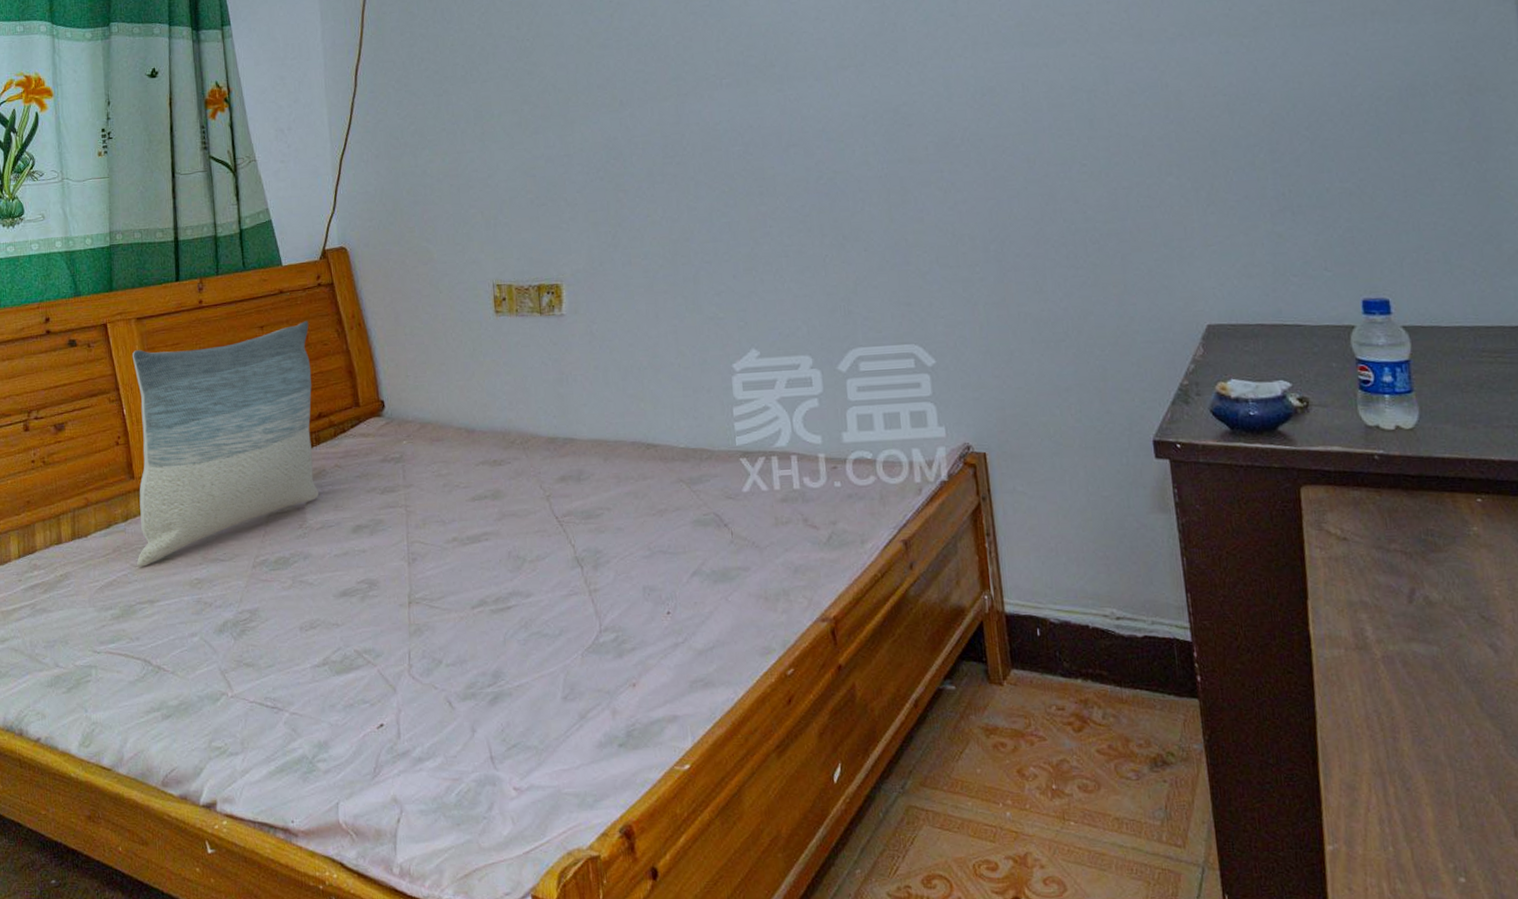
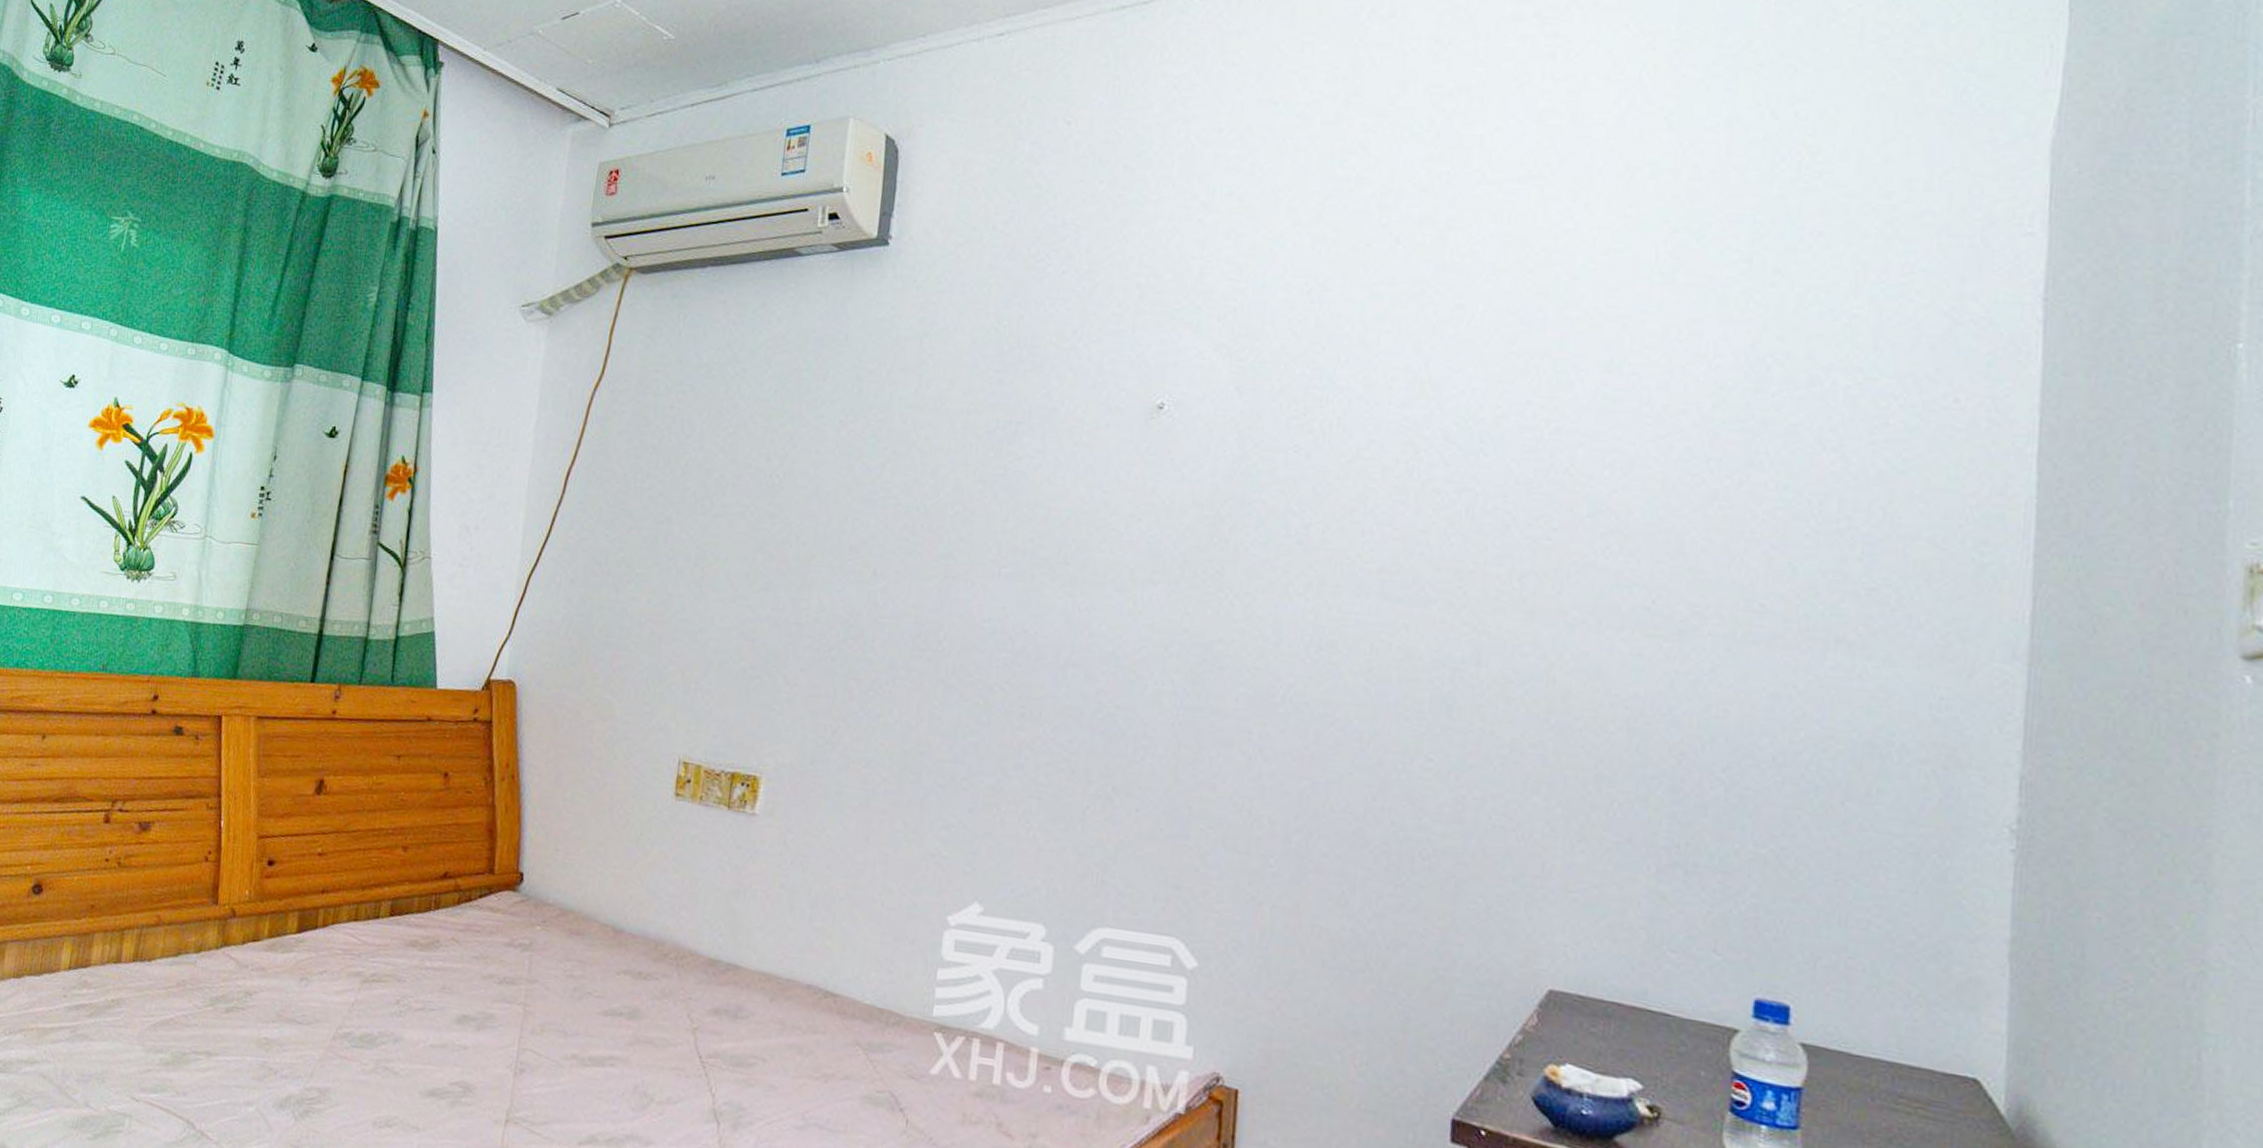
pillow: present [132,321,319,567] -> none [201,754,455,1011]

